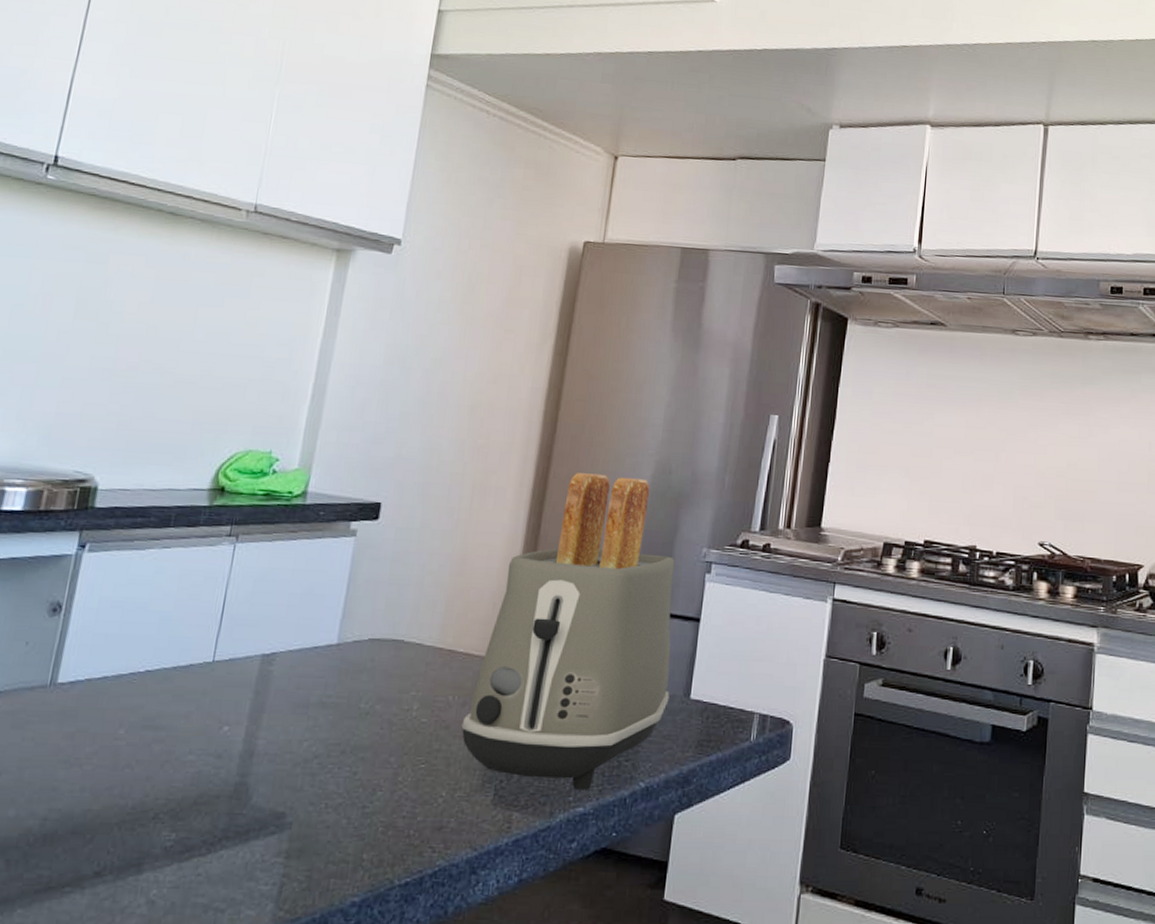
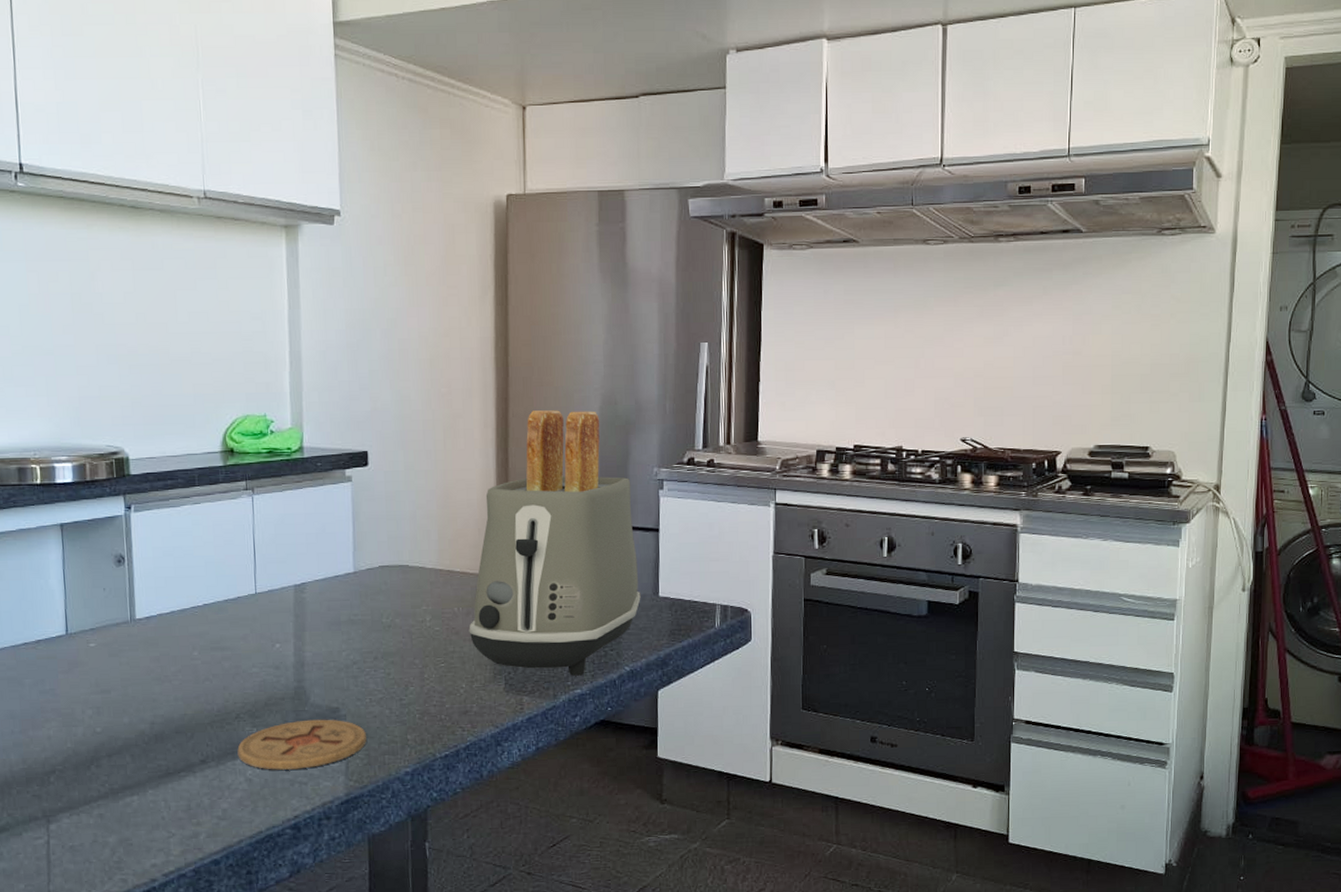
coaster: none [144,826,313,891] -> present [237,719,366,770]

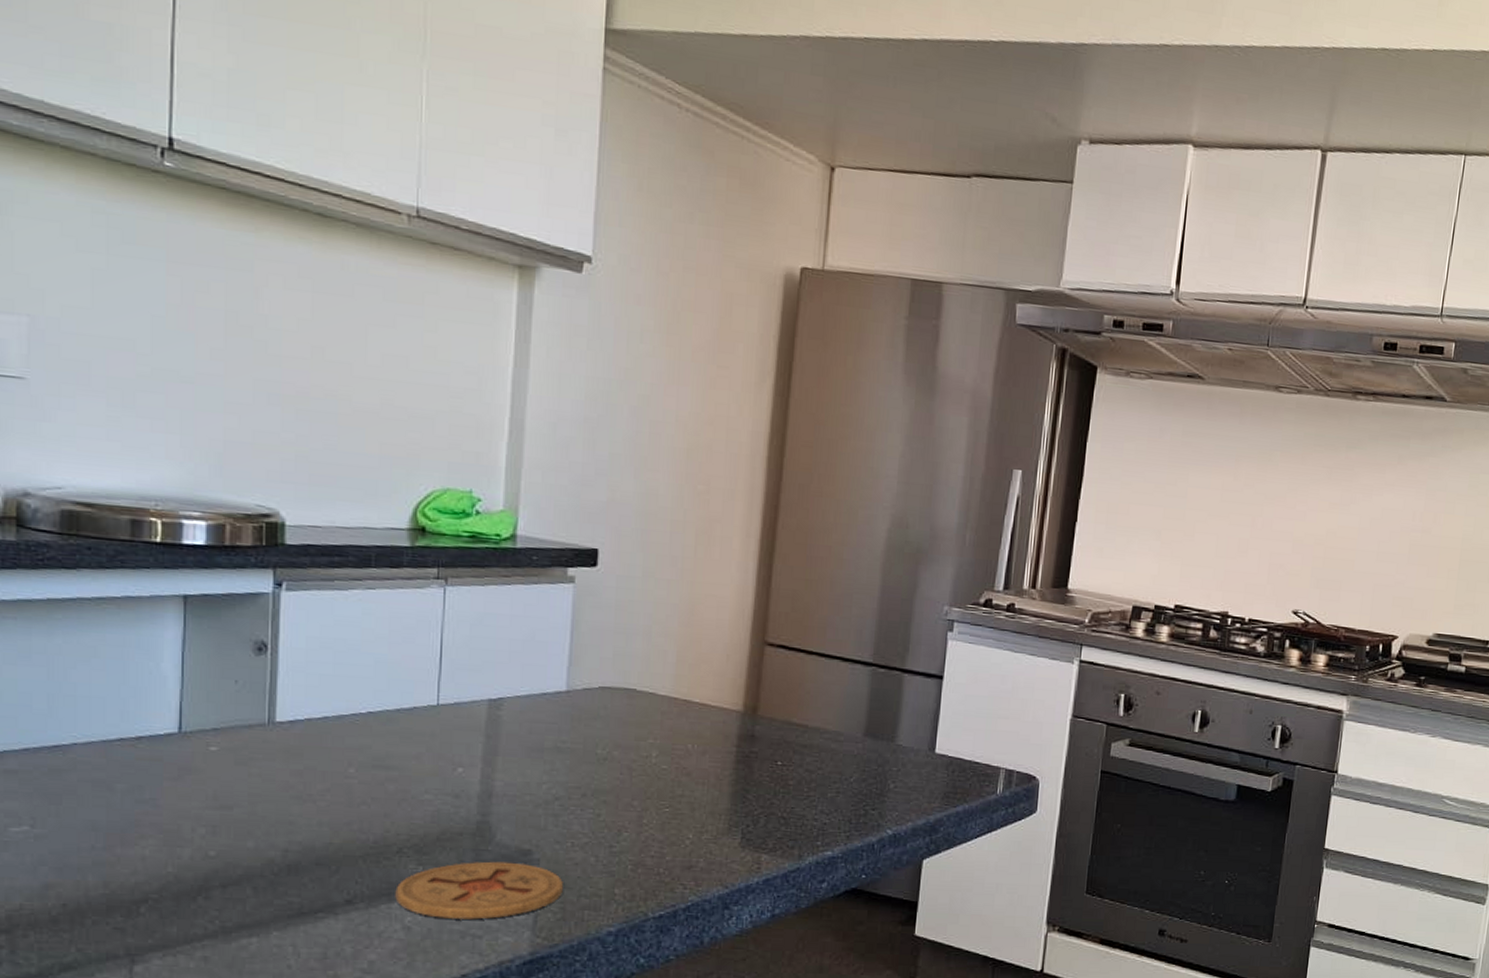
toaster: present [469,410,641,676] -> none [703,524,916,836]

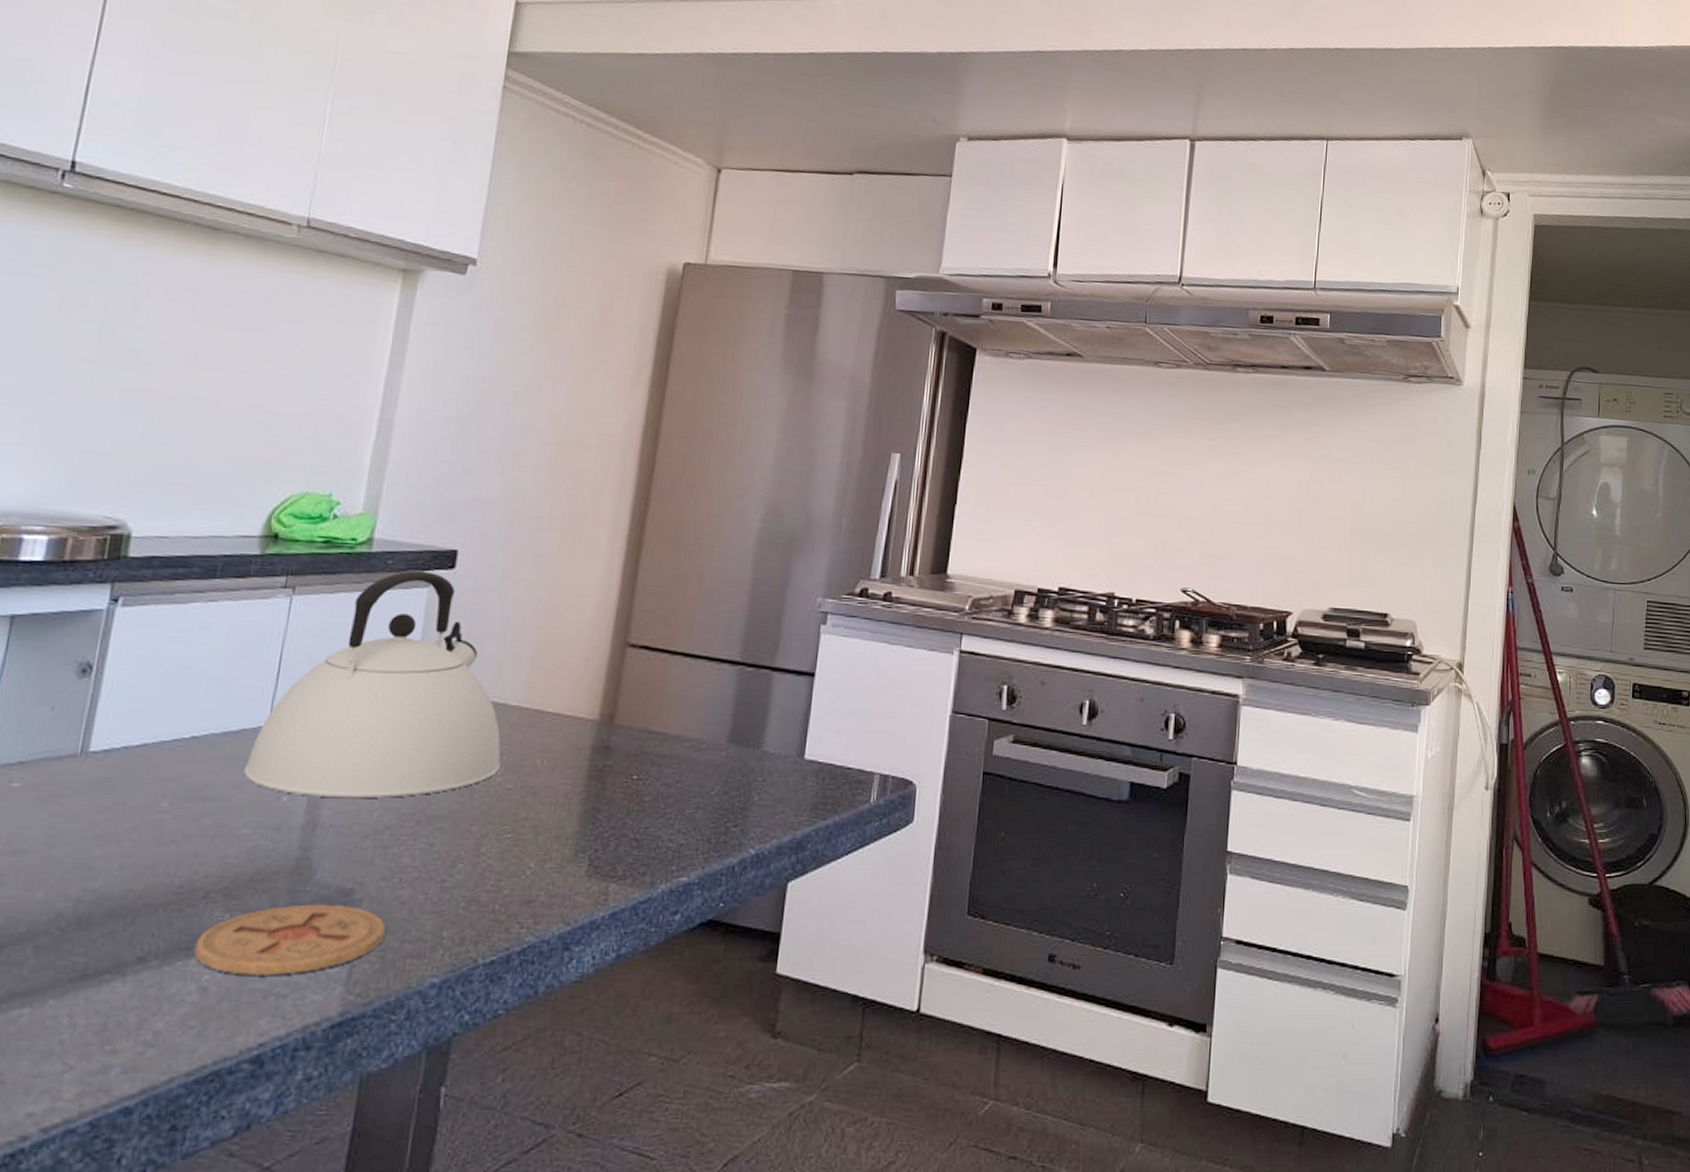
kettle: none [419,567,655,773] -> present [243,570,501,799]

